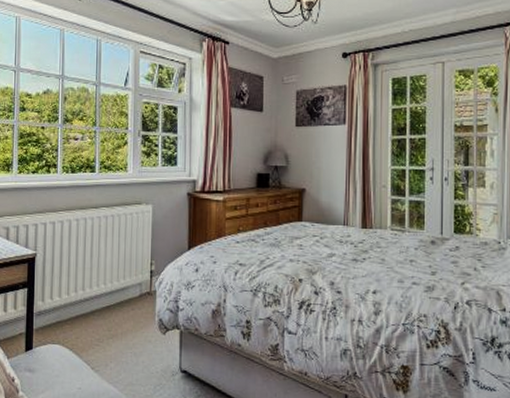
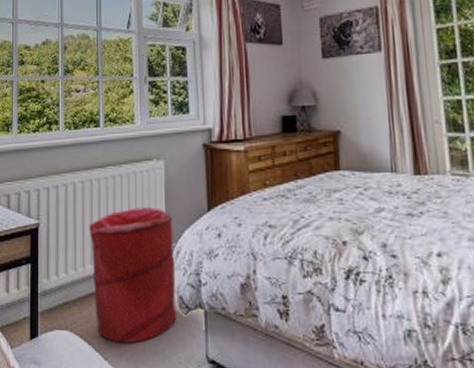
laundry hamper: none [82,243,157,356] -> present [89,206,177,343]

